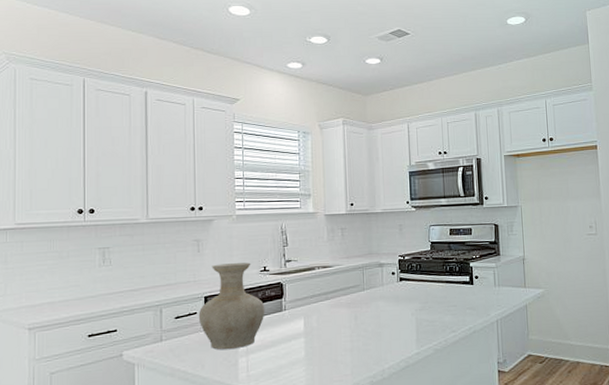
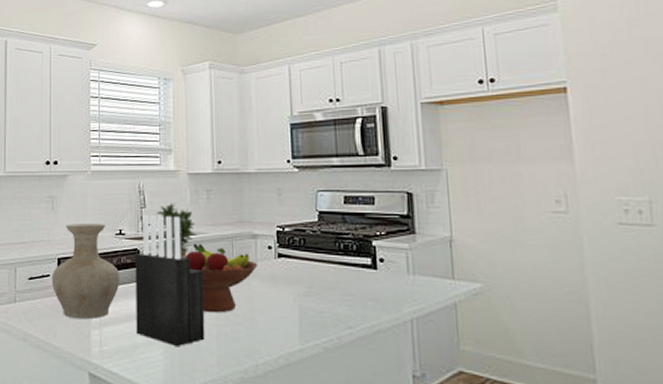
knife block: none [279,252,341,364] -> present [135,214,205,347]
potted plant: none [297,240,332,288] -> present [156,203,195,259]
fruit bowl: none [324,274,384,332] -> present [186,243,258,313]

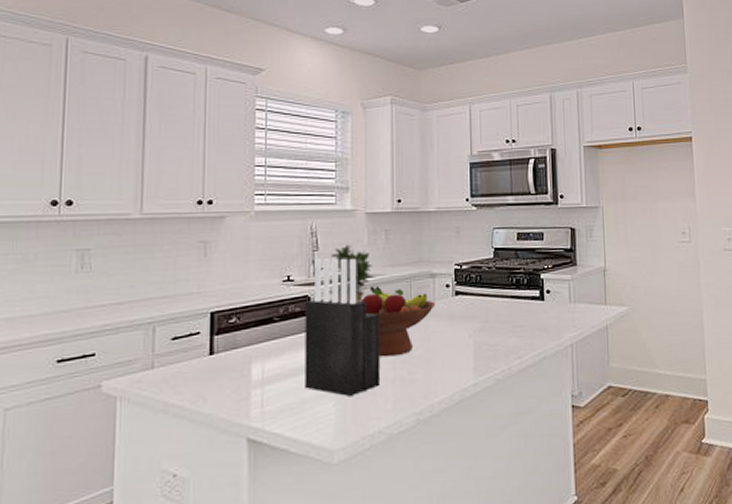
vase: present [51,224,120,320] -> none [201,270,287,380]

